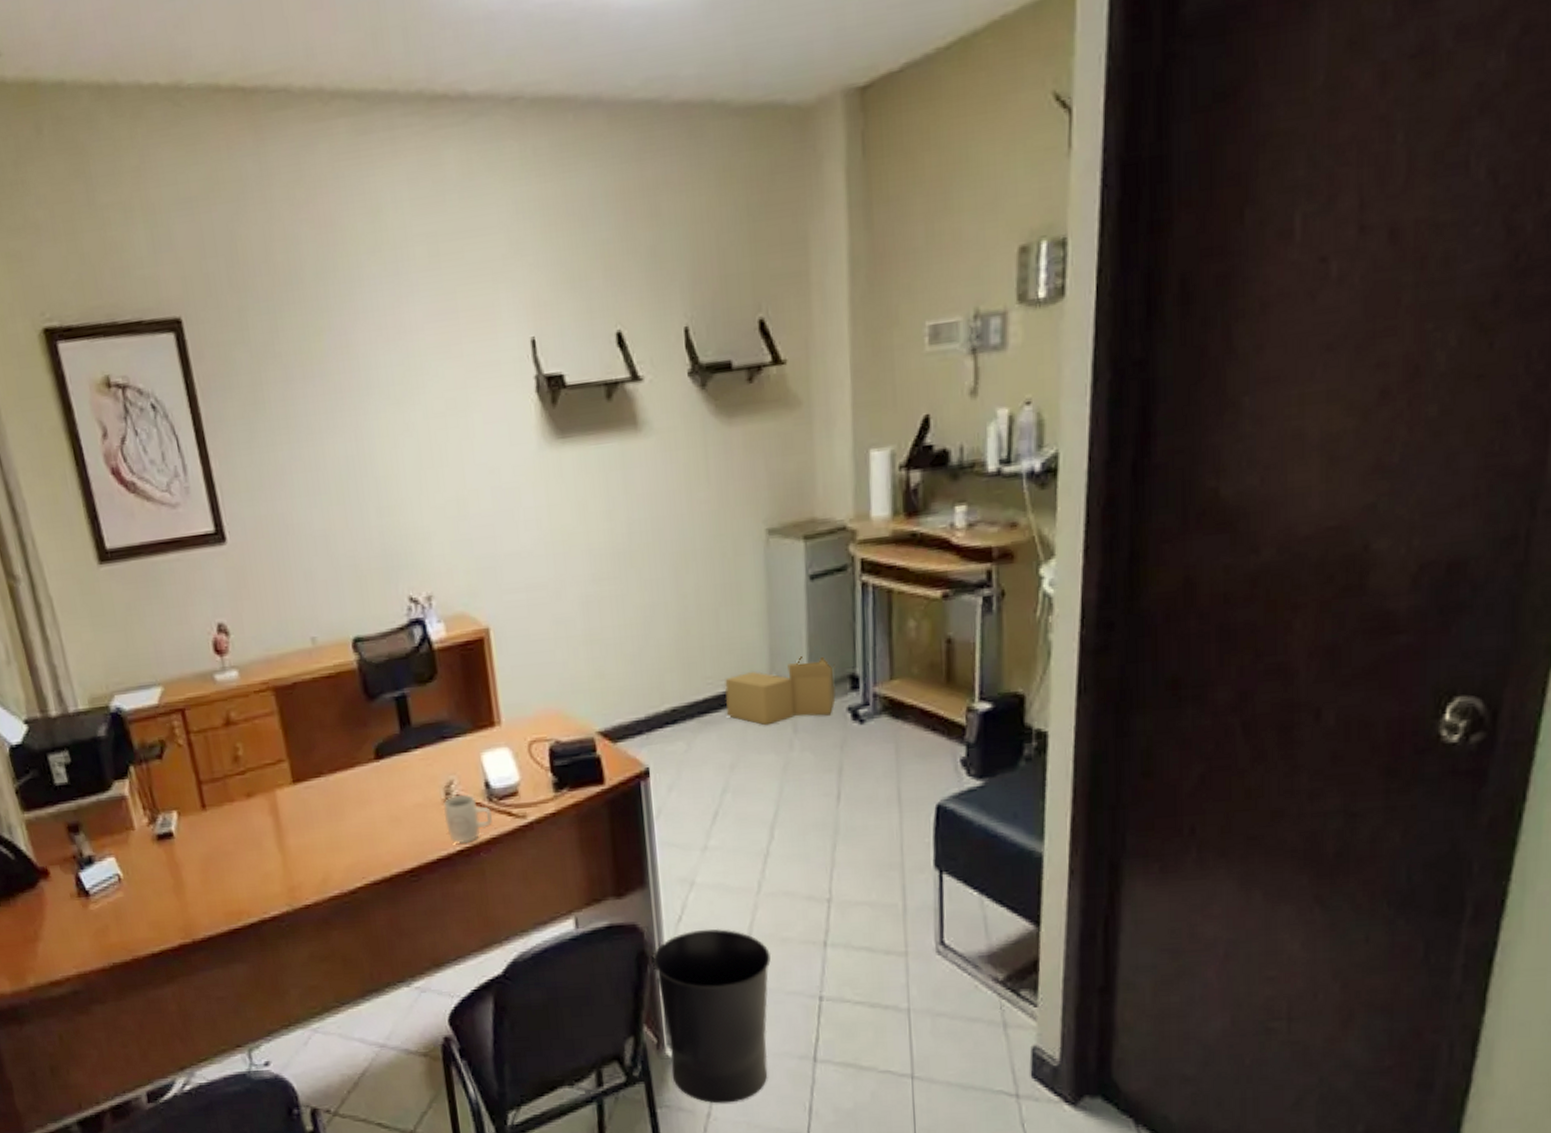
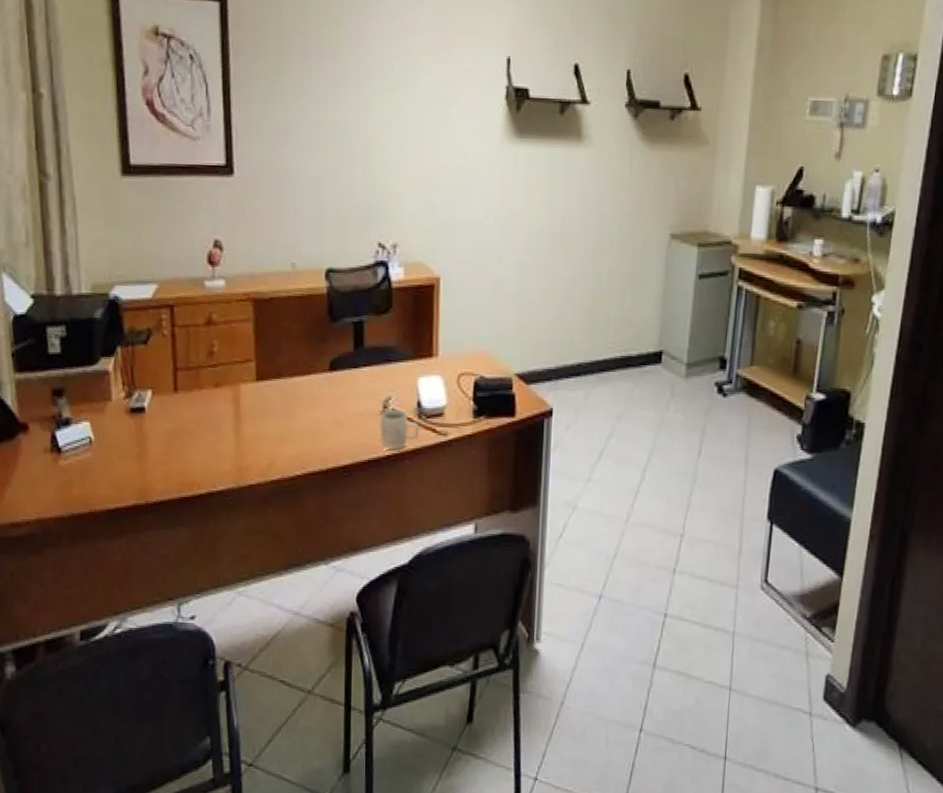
waste bin: present [653,928,772,1104] -> none [535,546,631,695]
cardboard box: present [725,656,836,726] -> none [620,337,710,388]

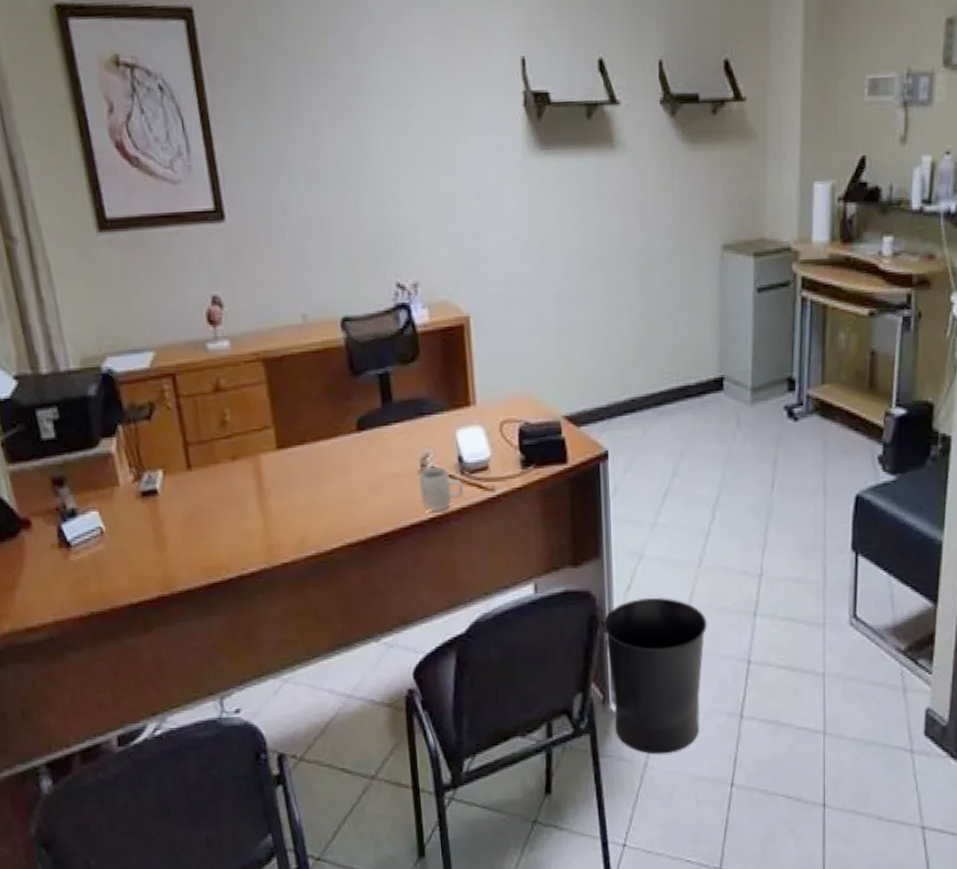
waste bin: none [535,546,631,695] -> present [604,597,708,754]

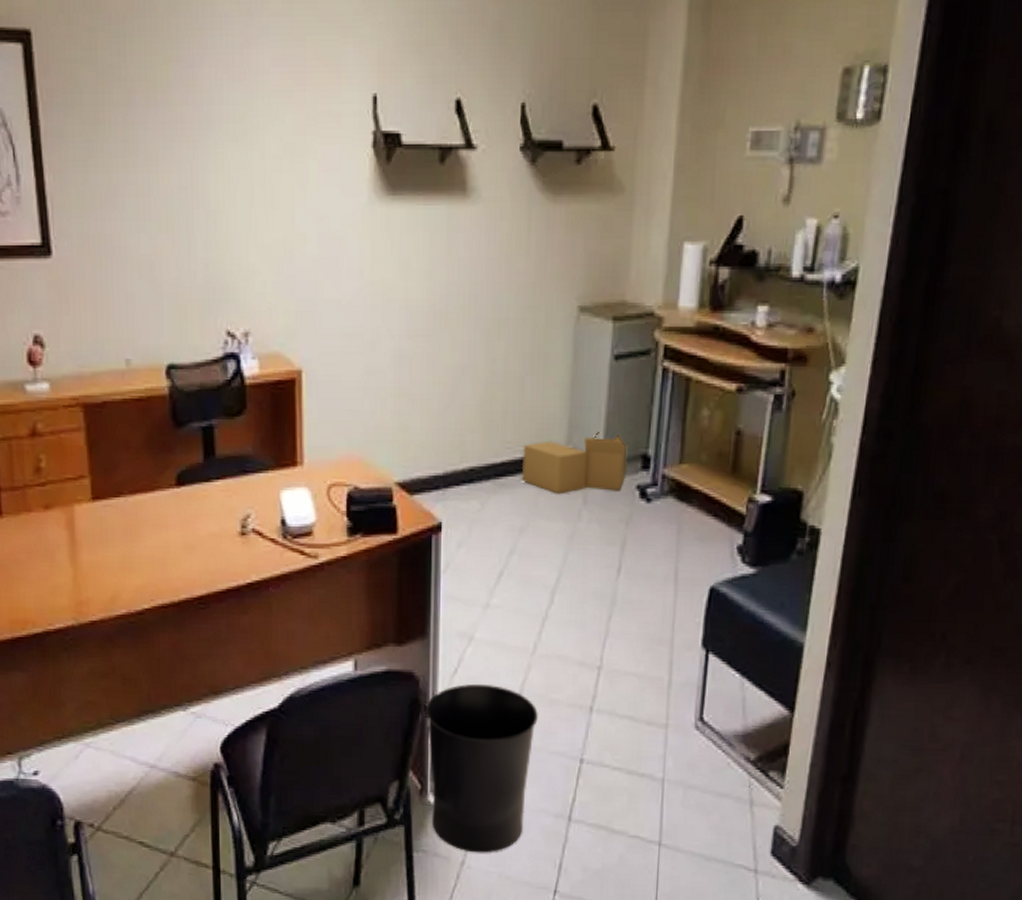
mug: present [418,466,463,513] -> none [237,528,284,578]
cardboard box: none [678,359,775,419] -> present [521,432,629,494]

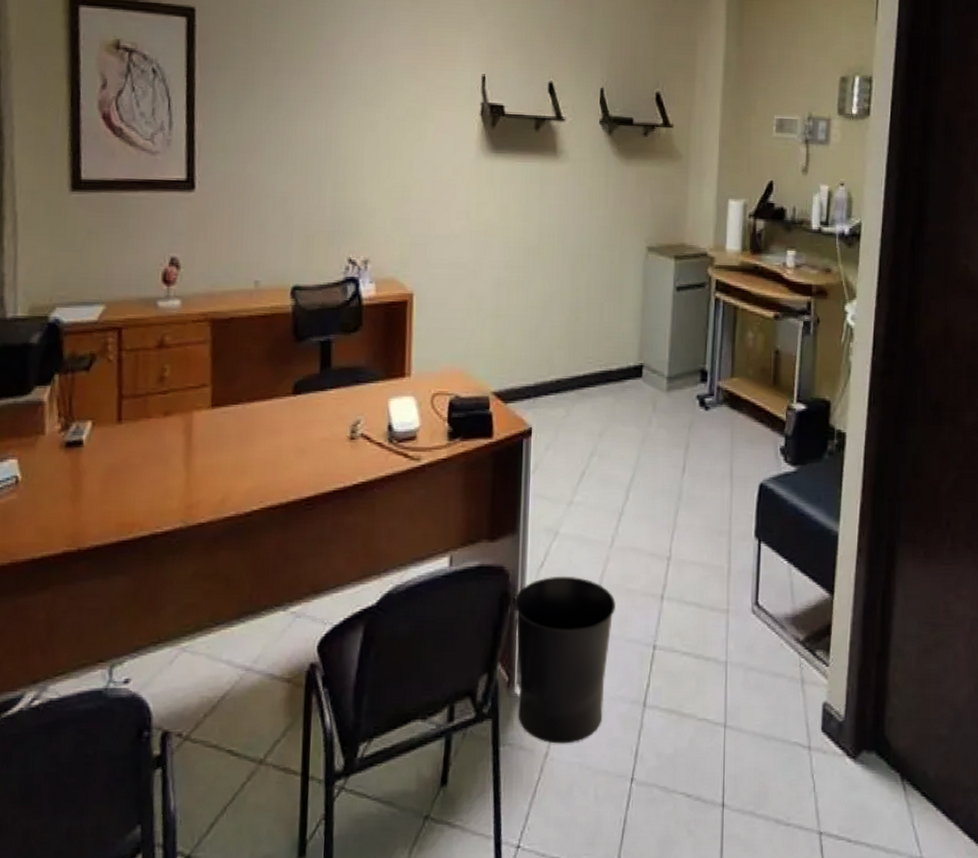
cardboard box: present [521,432,629,494] -> none [601,350,690,403]

